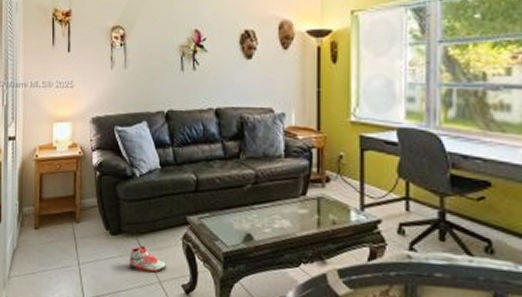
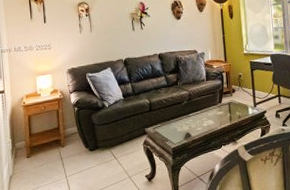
sneaker: present [129,245,166,273] -> none [105,154,133,173]

